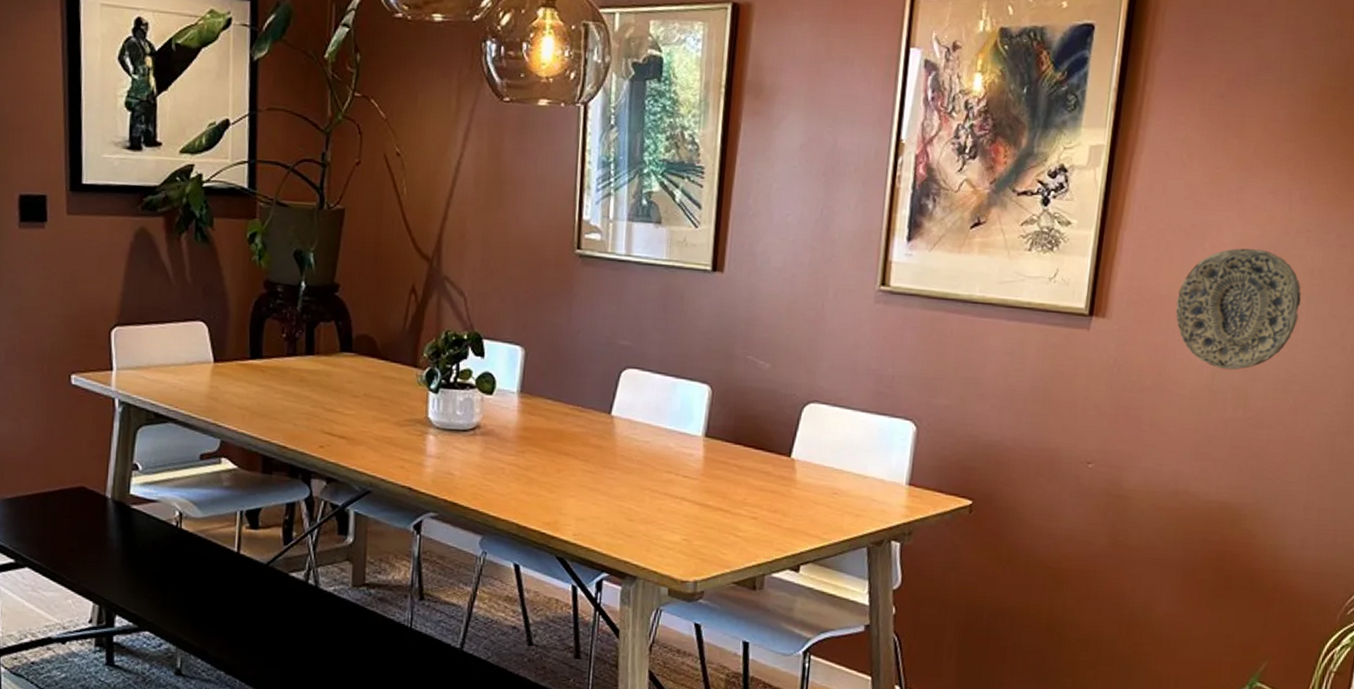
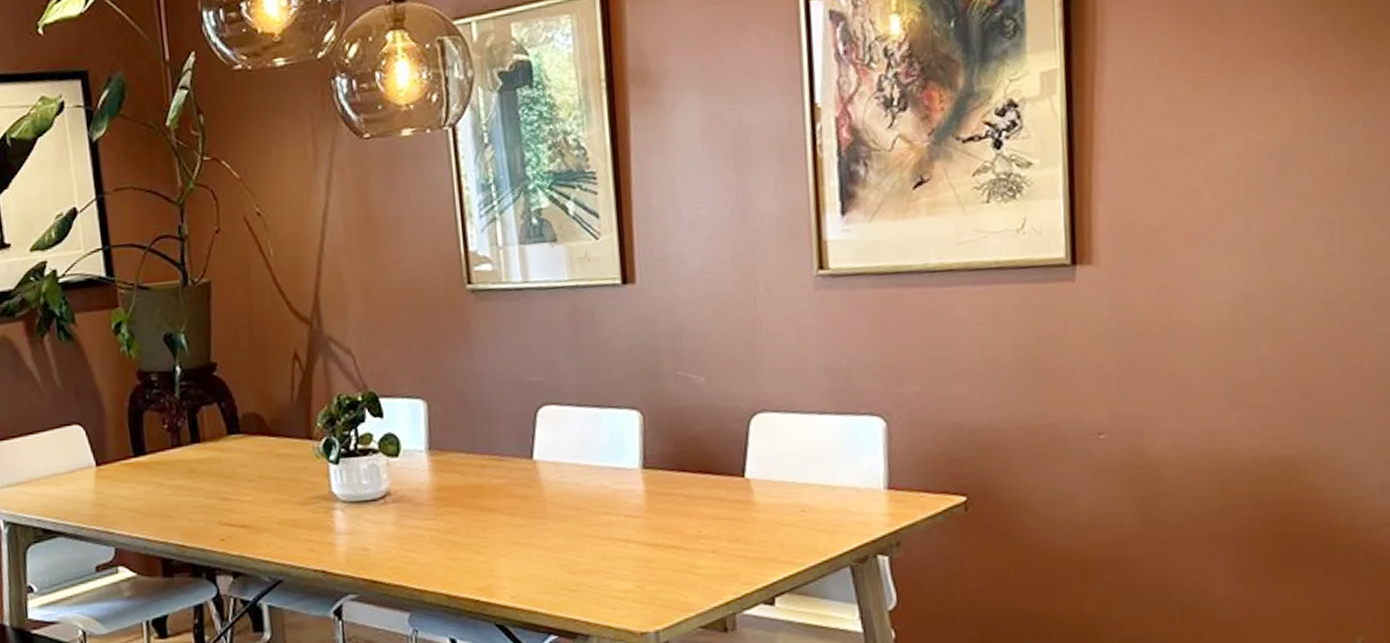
decorative plate: present [1175,248,1301,370] -> none [1176,156,1331,302]

